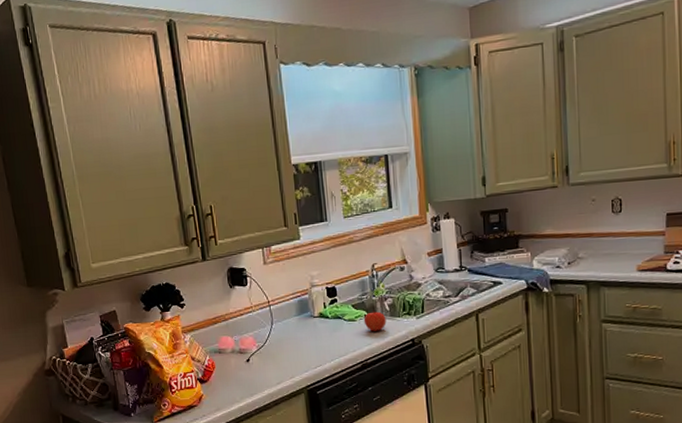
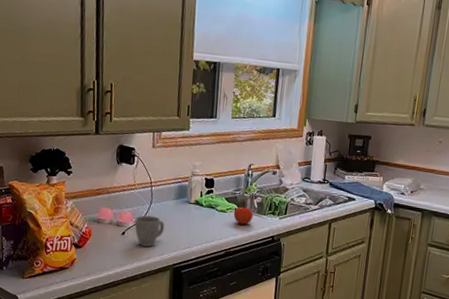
mug: none [258,337,291,371] -> present [134,215,165,247]

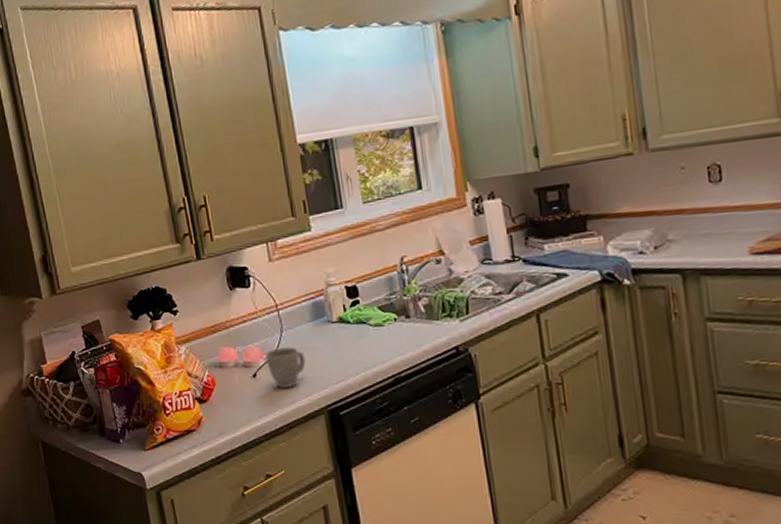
apple: present [233,204,253,225] -> none [393,311,422,338]

